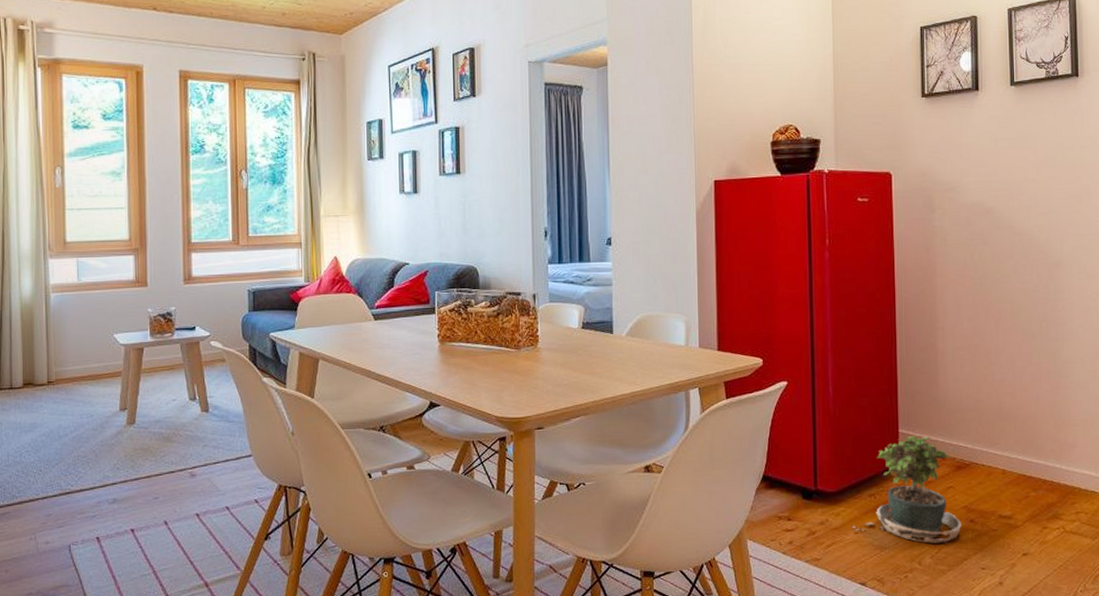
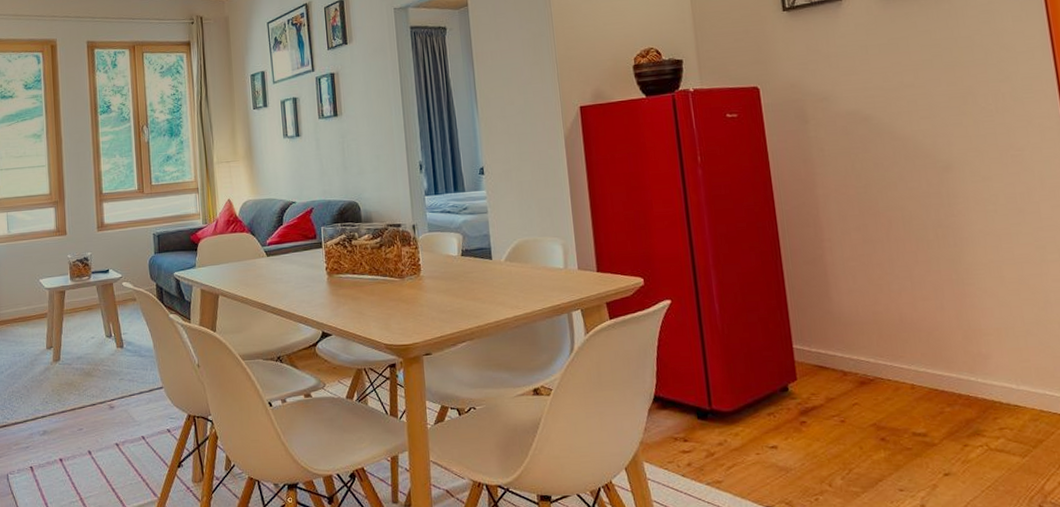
potted plant: present [852,435,962,544] -> none [753,350,873,464]

